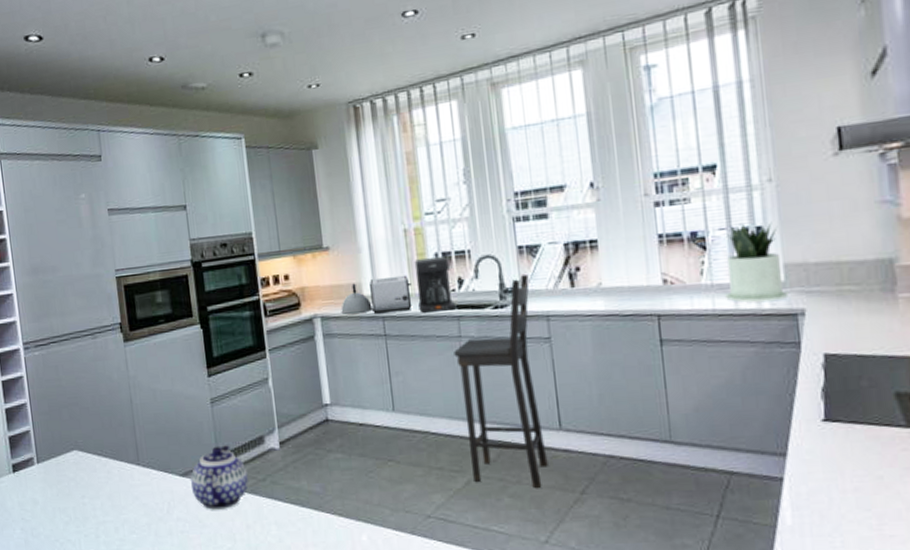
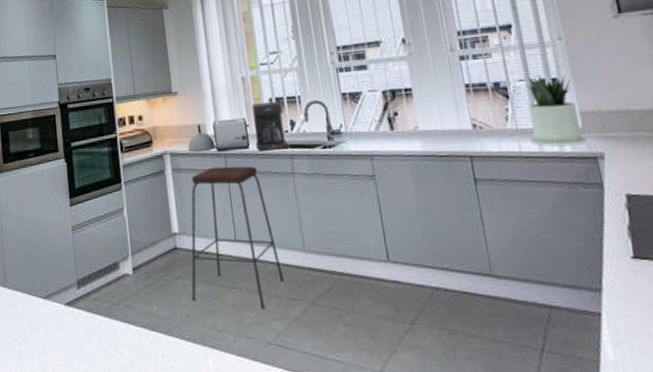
teapot: present [191,445,248,510] -> none [52,270,104,332]
bar stool: none [344,329,447,481] -> present [191,166,285,308]
bar stool: present [454,273,548,488] -> none [288,117,379,317]

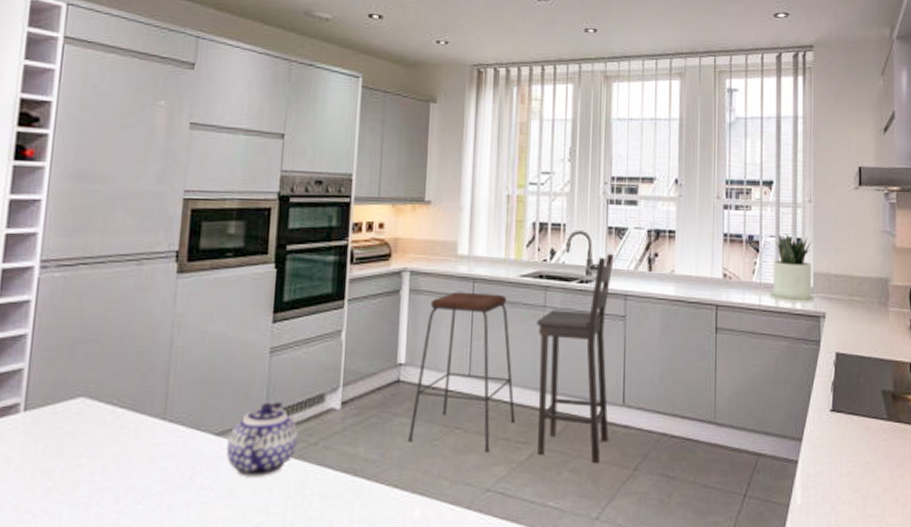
teapot: none [52,270,104,332] -> present [227,402,298,477]
kettle: present [187,124,216,151] -> none [432,241,465,272]
toaster: present [212,117,251,152] -> none [464,238,507,276]
coffee maker: present [251,102,289,151] -> none [510,226,545,280]
bar stool: none [288,117,379,317] -> present [537,253,614,463]

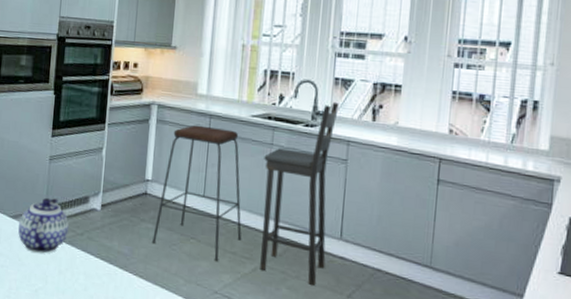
planter: present [769,235,815,304] -> none [498,96,550,166]

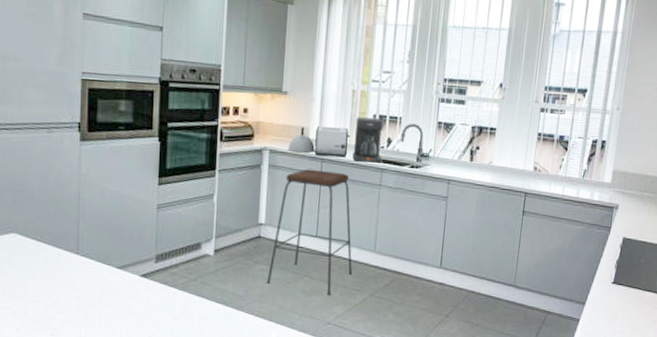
teapot: present [18,197,69,253] -> none [127,246,181,301]
kettle: none [176,81,204,108] -> present [288,126,315,153]
toaster: none [203,80,240,114] -> present [314,125,351,158]
coffee maker: none [242,72,275,121] -> present [352,117,384,163]
bar stool: present [260,101,339,285] -> none [369,144,441,309]

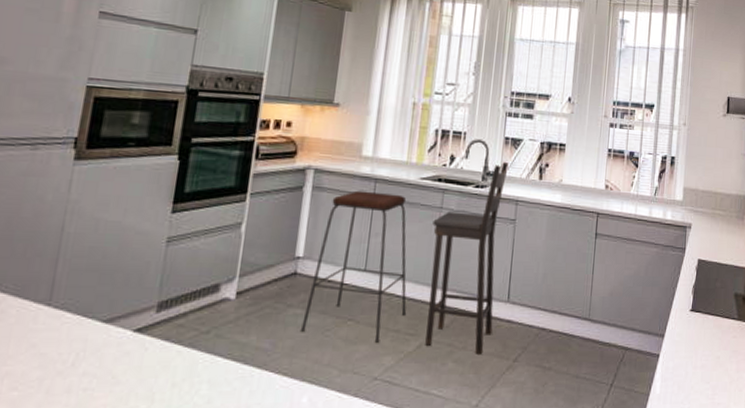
kettle: present [288,126,315,153] -> none [336,142,368,172]
toaster: present [314,125,351,158] -> none [367,141,409,177]
coffee maker: present [352,117,384,163] -> none [411,132,446,183]
bar stool: none [369,144,441,309] -> present [425,161,509,354]

